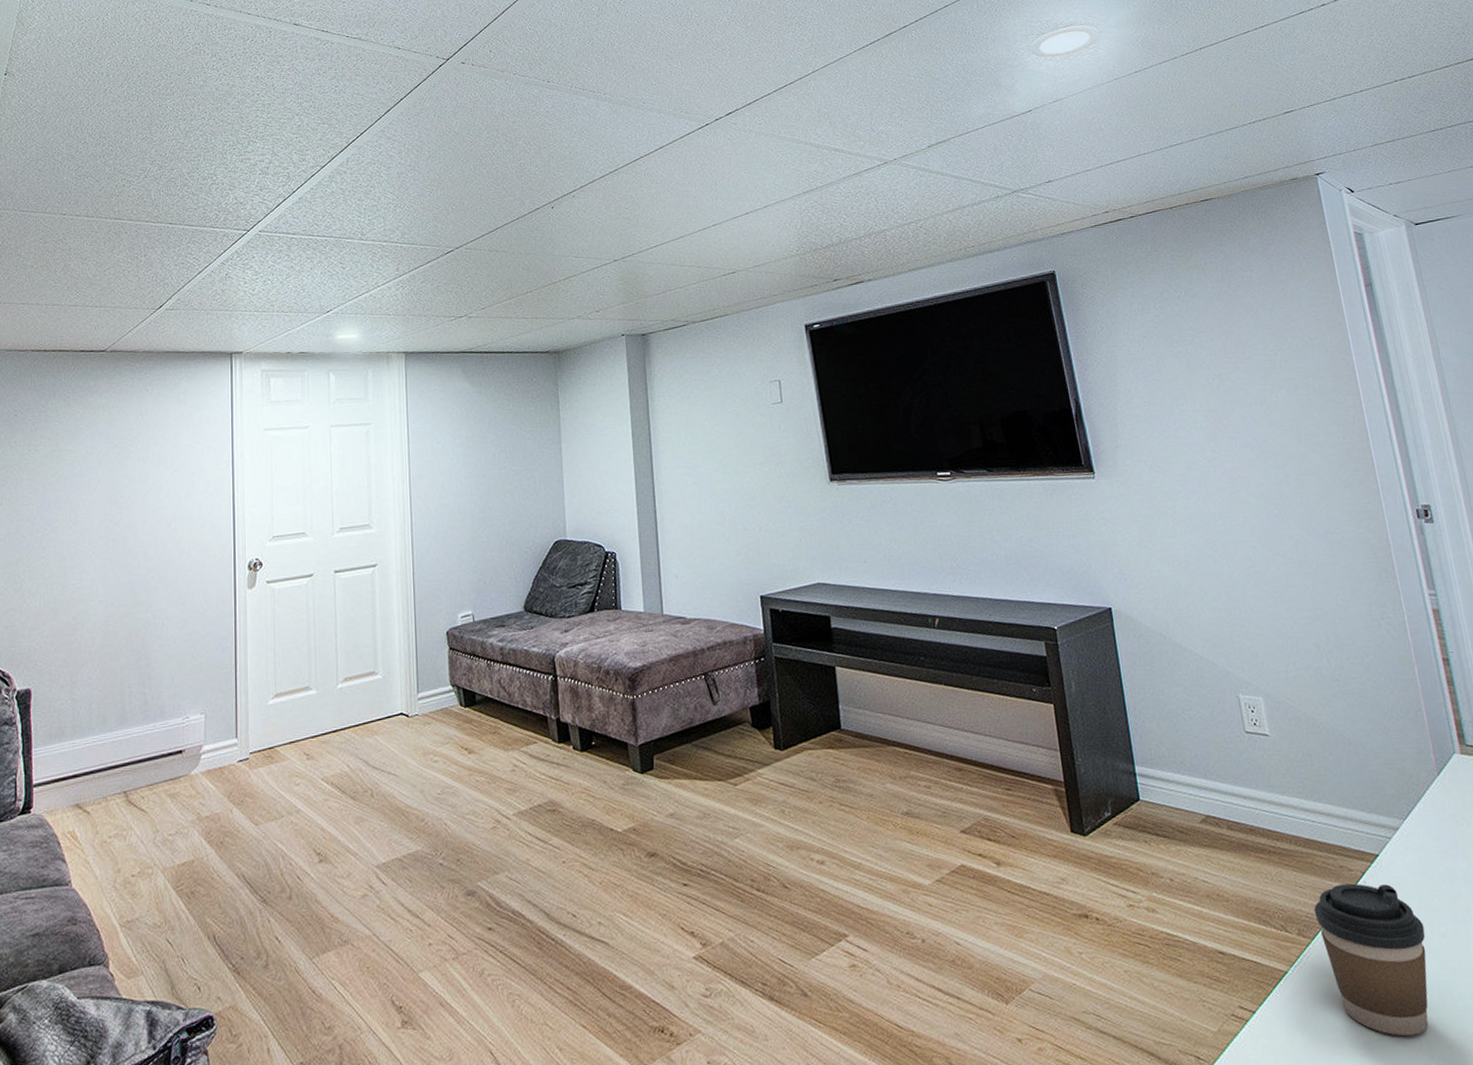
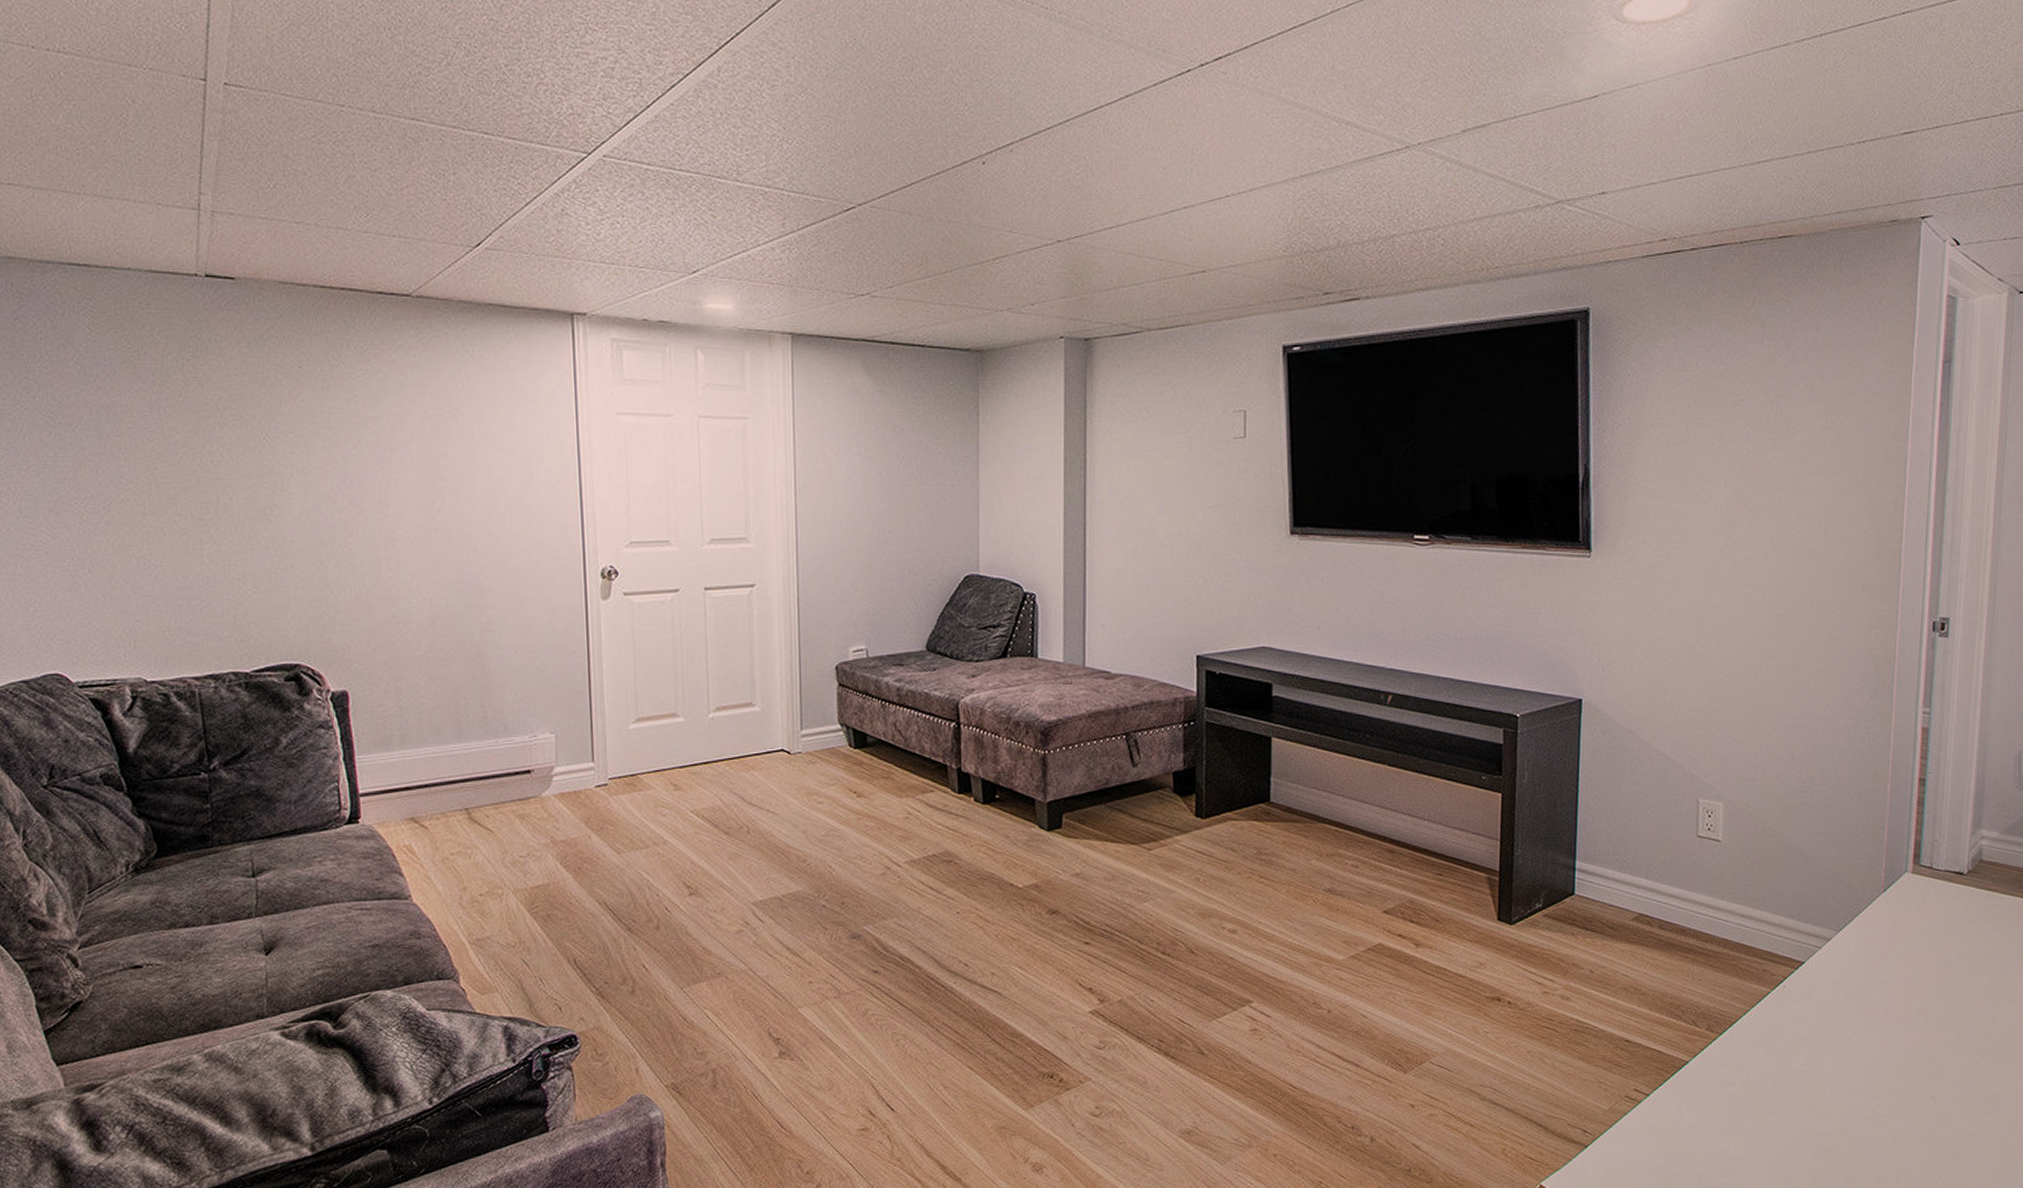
coffee cup: present [1313,883,1429,1036] -> none [1727,986,1832,1124]

